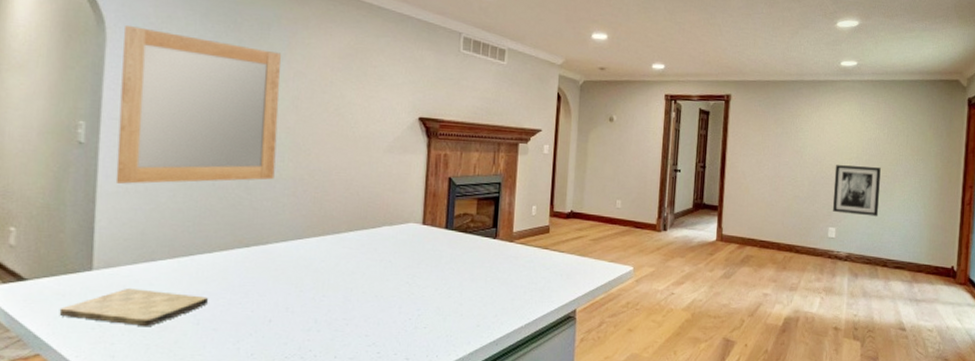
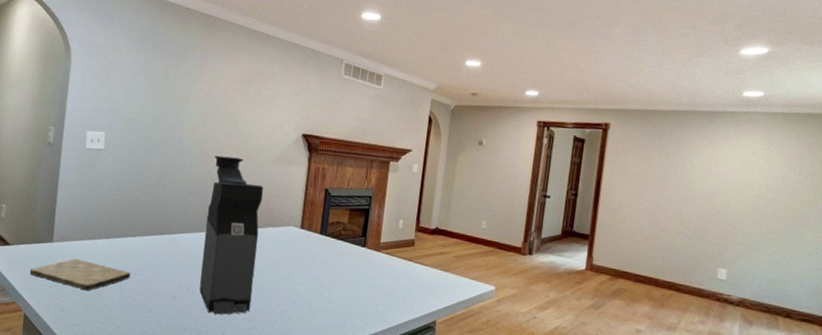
home mirror: present [115,24,281,184] -> none [71,52,194,181]
coffee maker: none [301,147,375,335] -> present [199,155,263,315]
wall art: present [833,165,881,216] -> none [725,202,789,262]

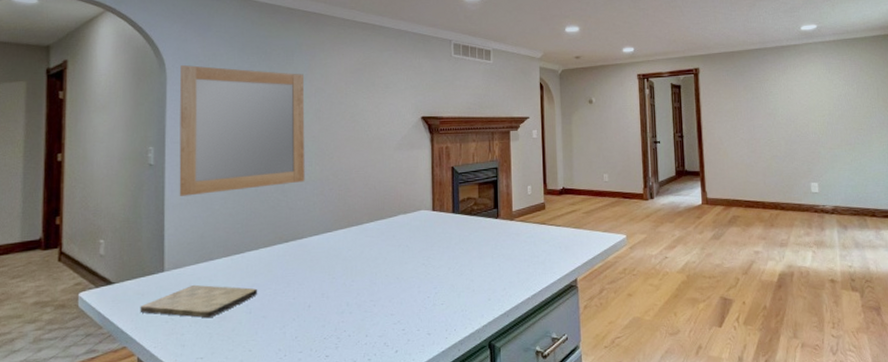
home mirror: none [71,52,194,181] -> present [179,64,305,196]
coffee maker: present [199,155,263,315] -> none [334,150,392,316]

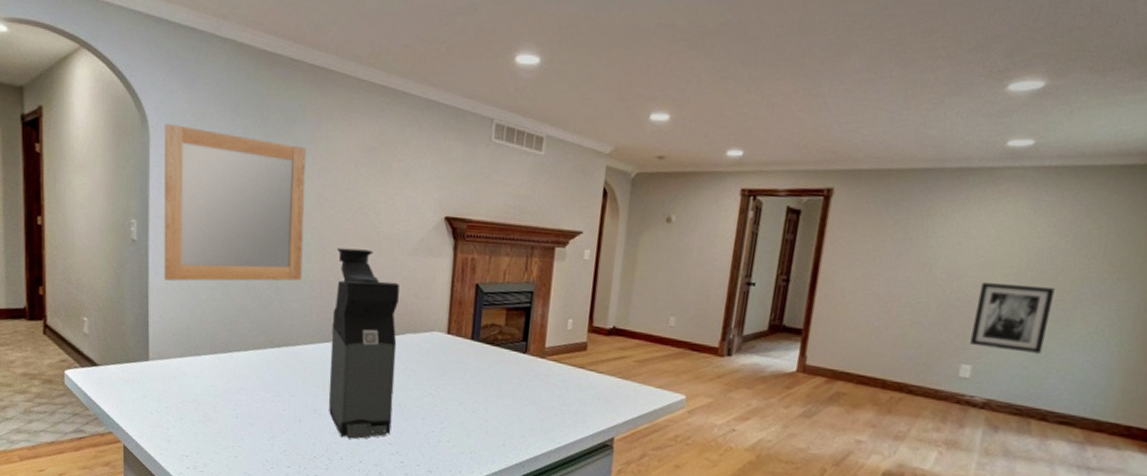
cutting board: present [140,284,258,318] -> none [125,379,246,417]
coffee maker: none [334,150,392,316] -> present [328,247,399,439]
wall art: none [809,122,860,169] -> present [970,283,1055,354]

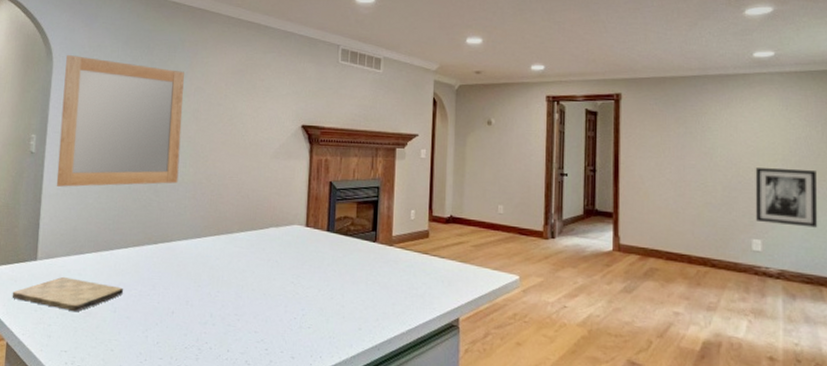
cutting board: none [125,379,246,417] -> present [12,276,124,312]
coffee maker: present [328,247,399,439] -> none [199,154,263,329]

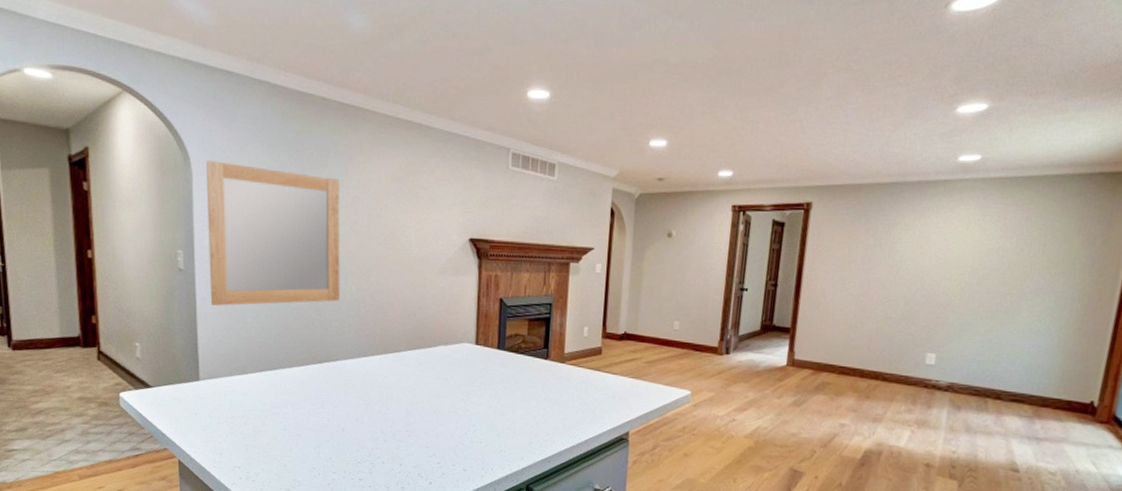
cutting board: present [12,276,124,312] -> none [178,396,292,431]
wall art: present [755,168,818,228] -> none [934,281,1003,341]

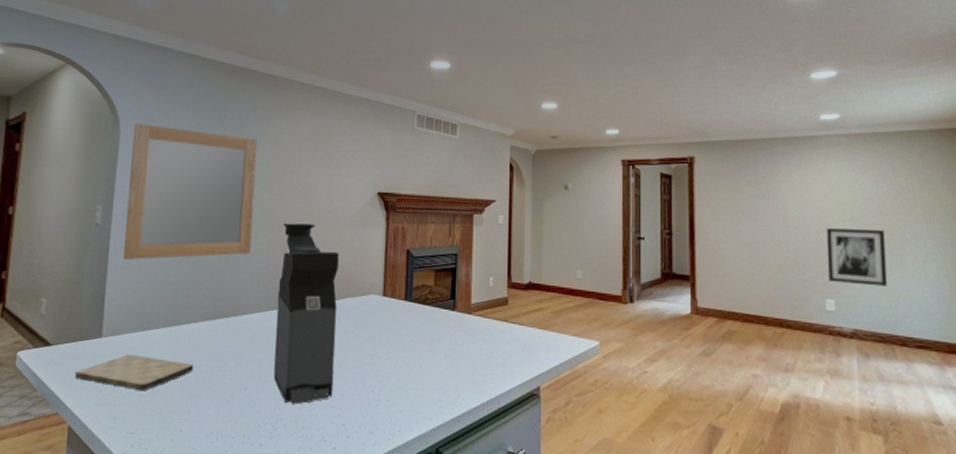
cutting board: none [178,396,292,431] -> present [74,354,194,391]
coffee maker: none [369,270,430,444] -> present [273,223,339,405]
wall art: none [934,281,1003,341] -> present [826,228,888,287]

